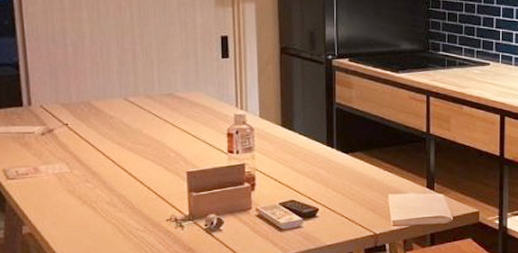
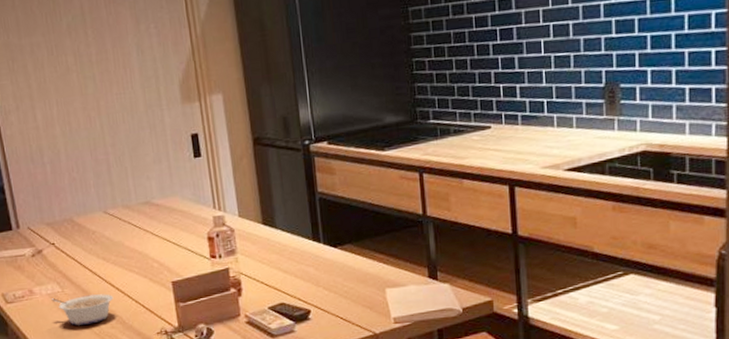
legume: none [58,178,125,207] -> present [51,294,114,325]

